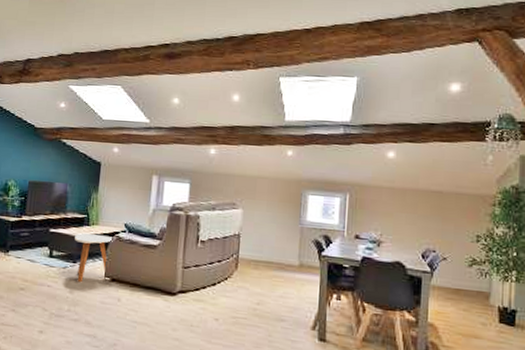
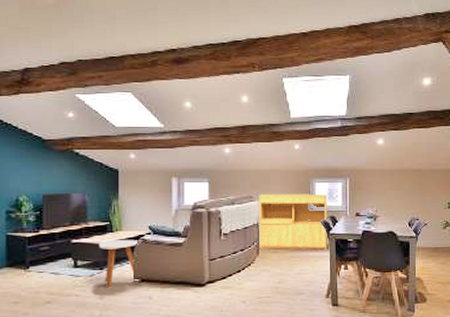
bookcase: none [238,202,322,273] -> present [259,194,327,250]

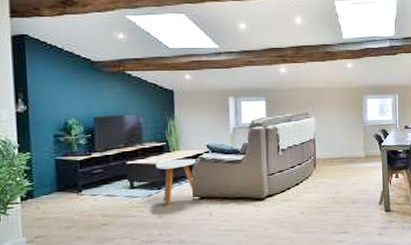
bookcase: present [259,194,327,250] -> none [314,109,380,162]

